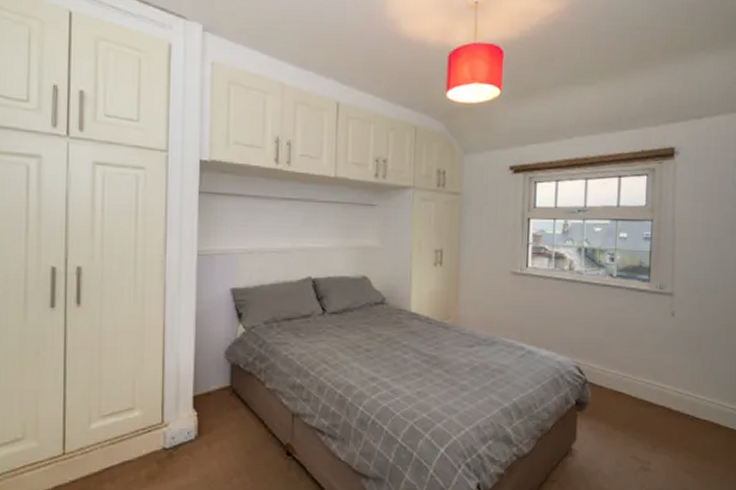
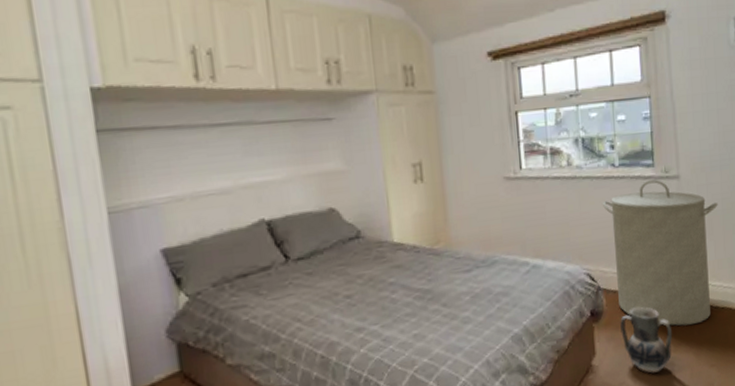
laundry hamper: none [598,293,709,431] -> present [603,179,718,326]
ceramic jug: none [602,404,652,467] -> present [620,307,673,374]

